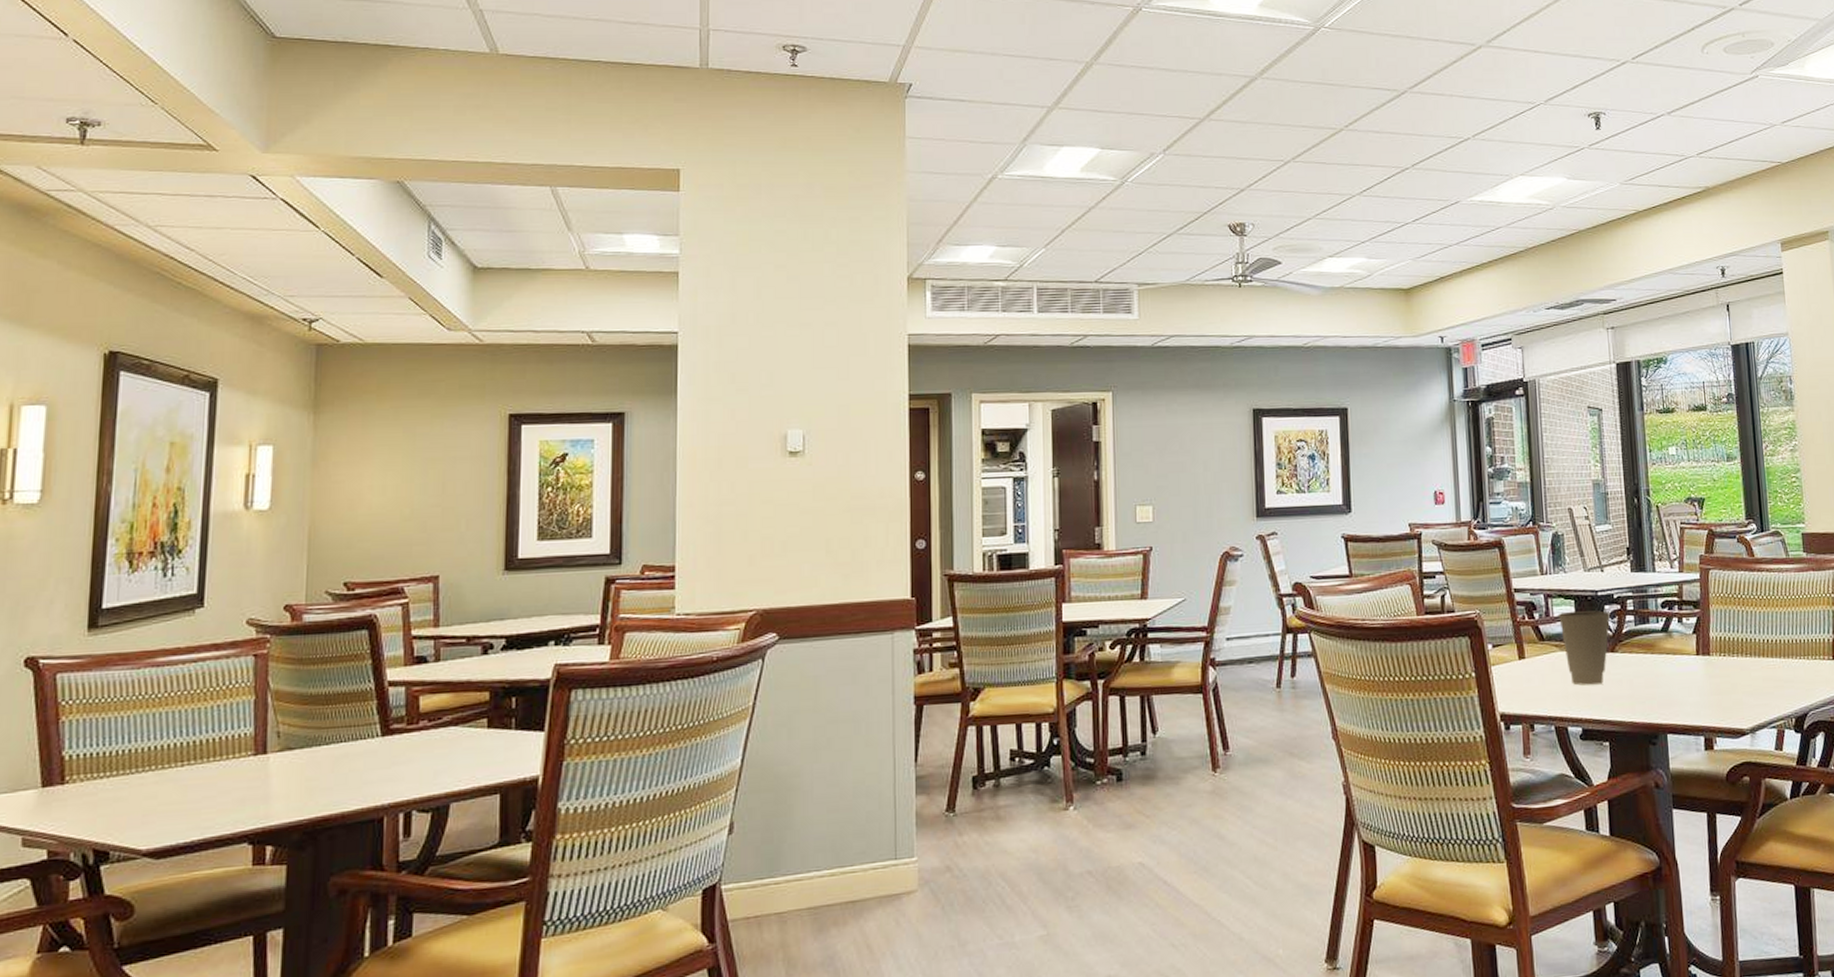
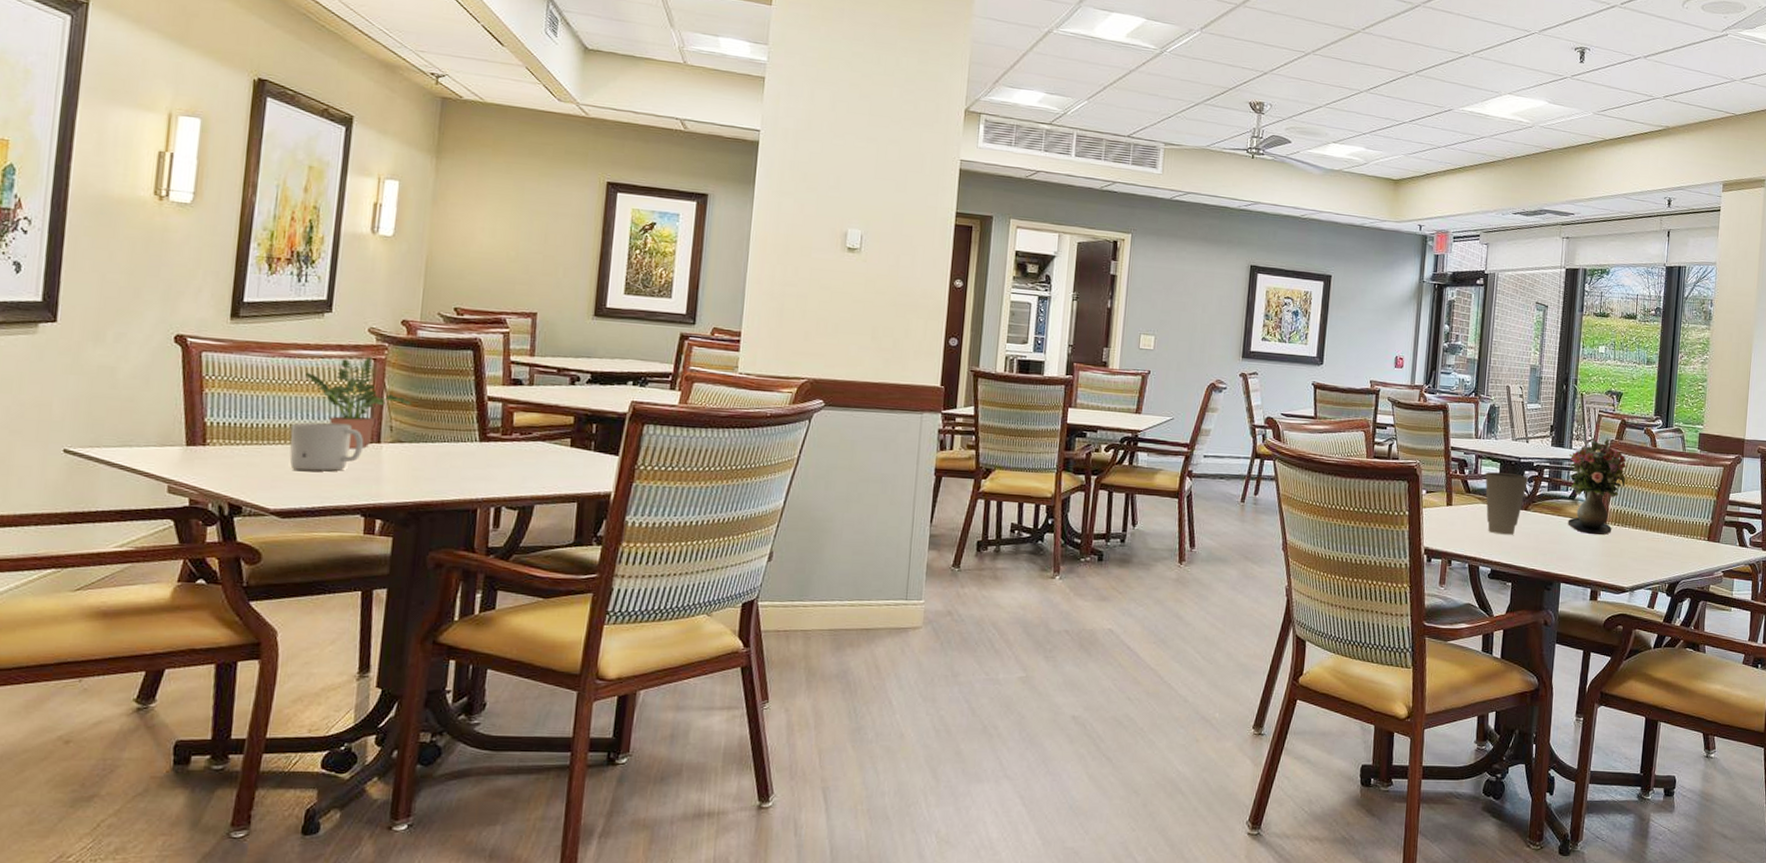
mug: none [161,735,248,800] -> present [289,422,364,472]
potted plant: none [176,653,301,766] -> present [305,356,412,449]
bouquet: none [1653,553,1725,671] -> present [1568,438,1627,535]

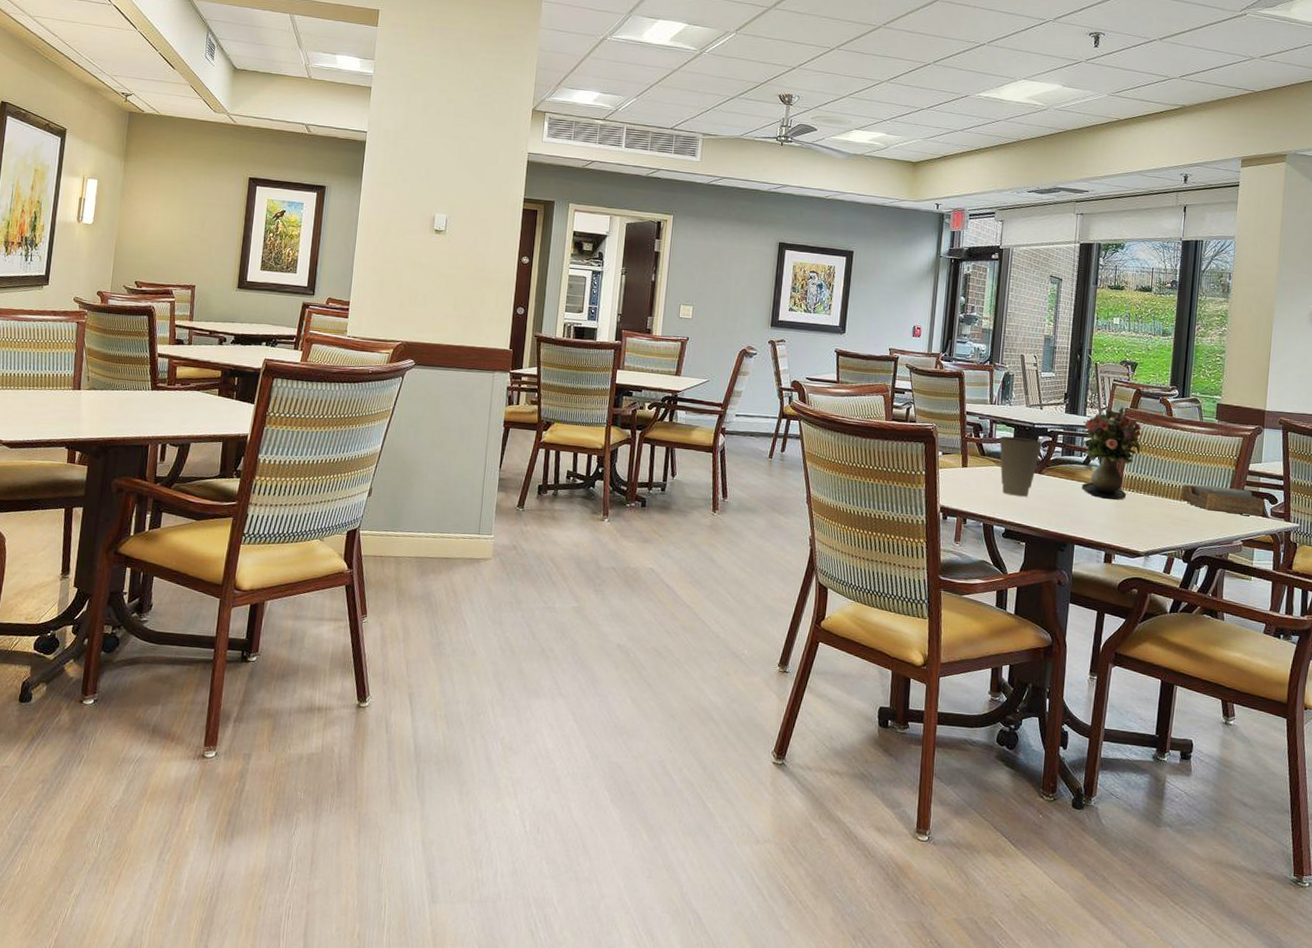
mug: present [289,422,364,472] -> none [16,372,69,412]
potted plant: present [305,356,412,449] -> none [29,320,104,395]
napkin holder: none [1664,516,1744,548] -> present [1181,484,1265,517]

